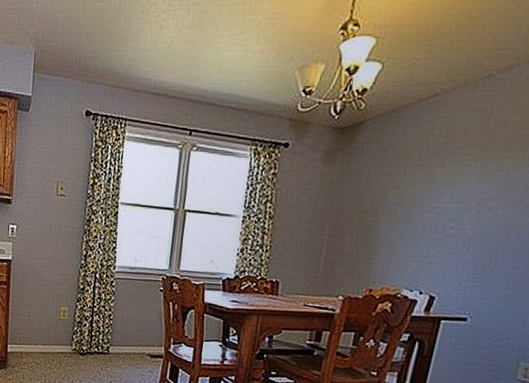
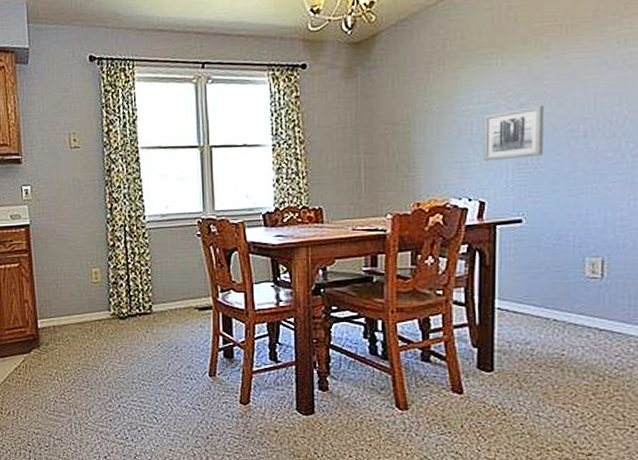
wall art: none [442,211,513,261] -> present [483,105,543,161]

